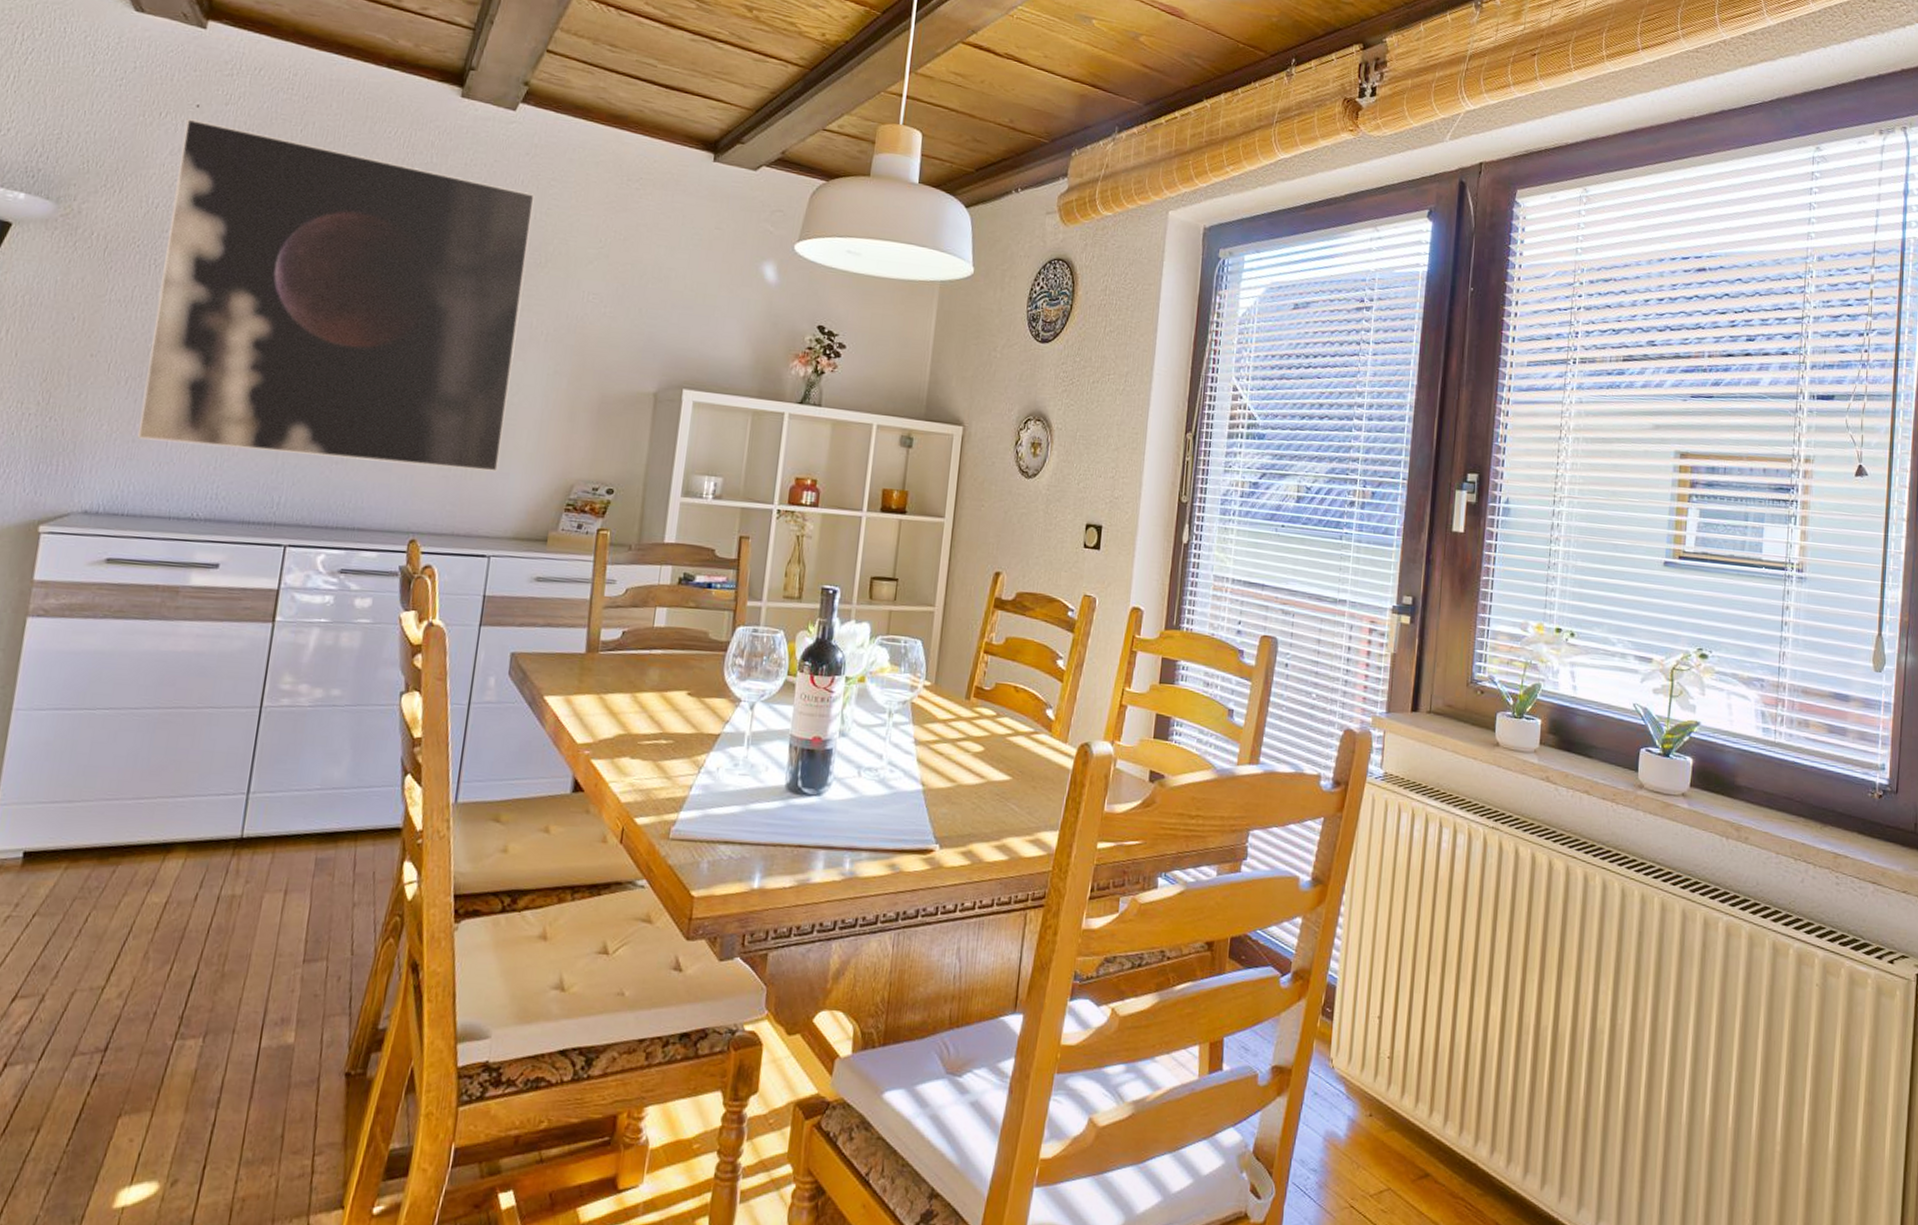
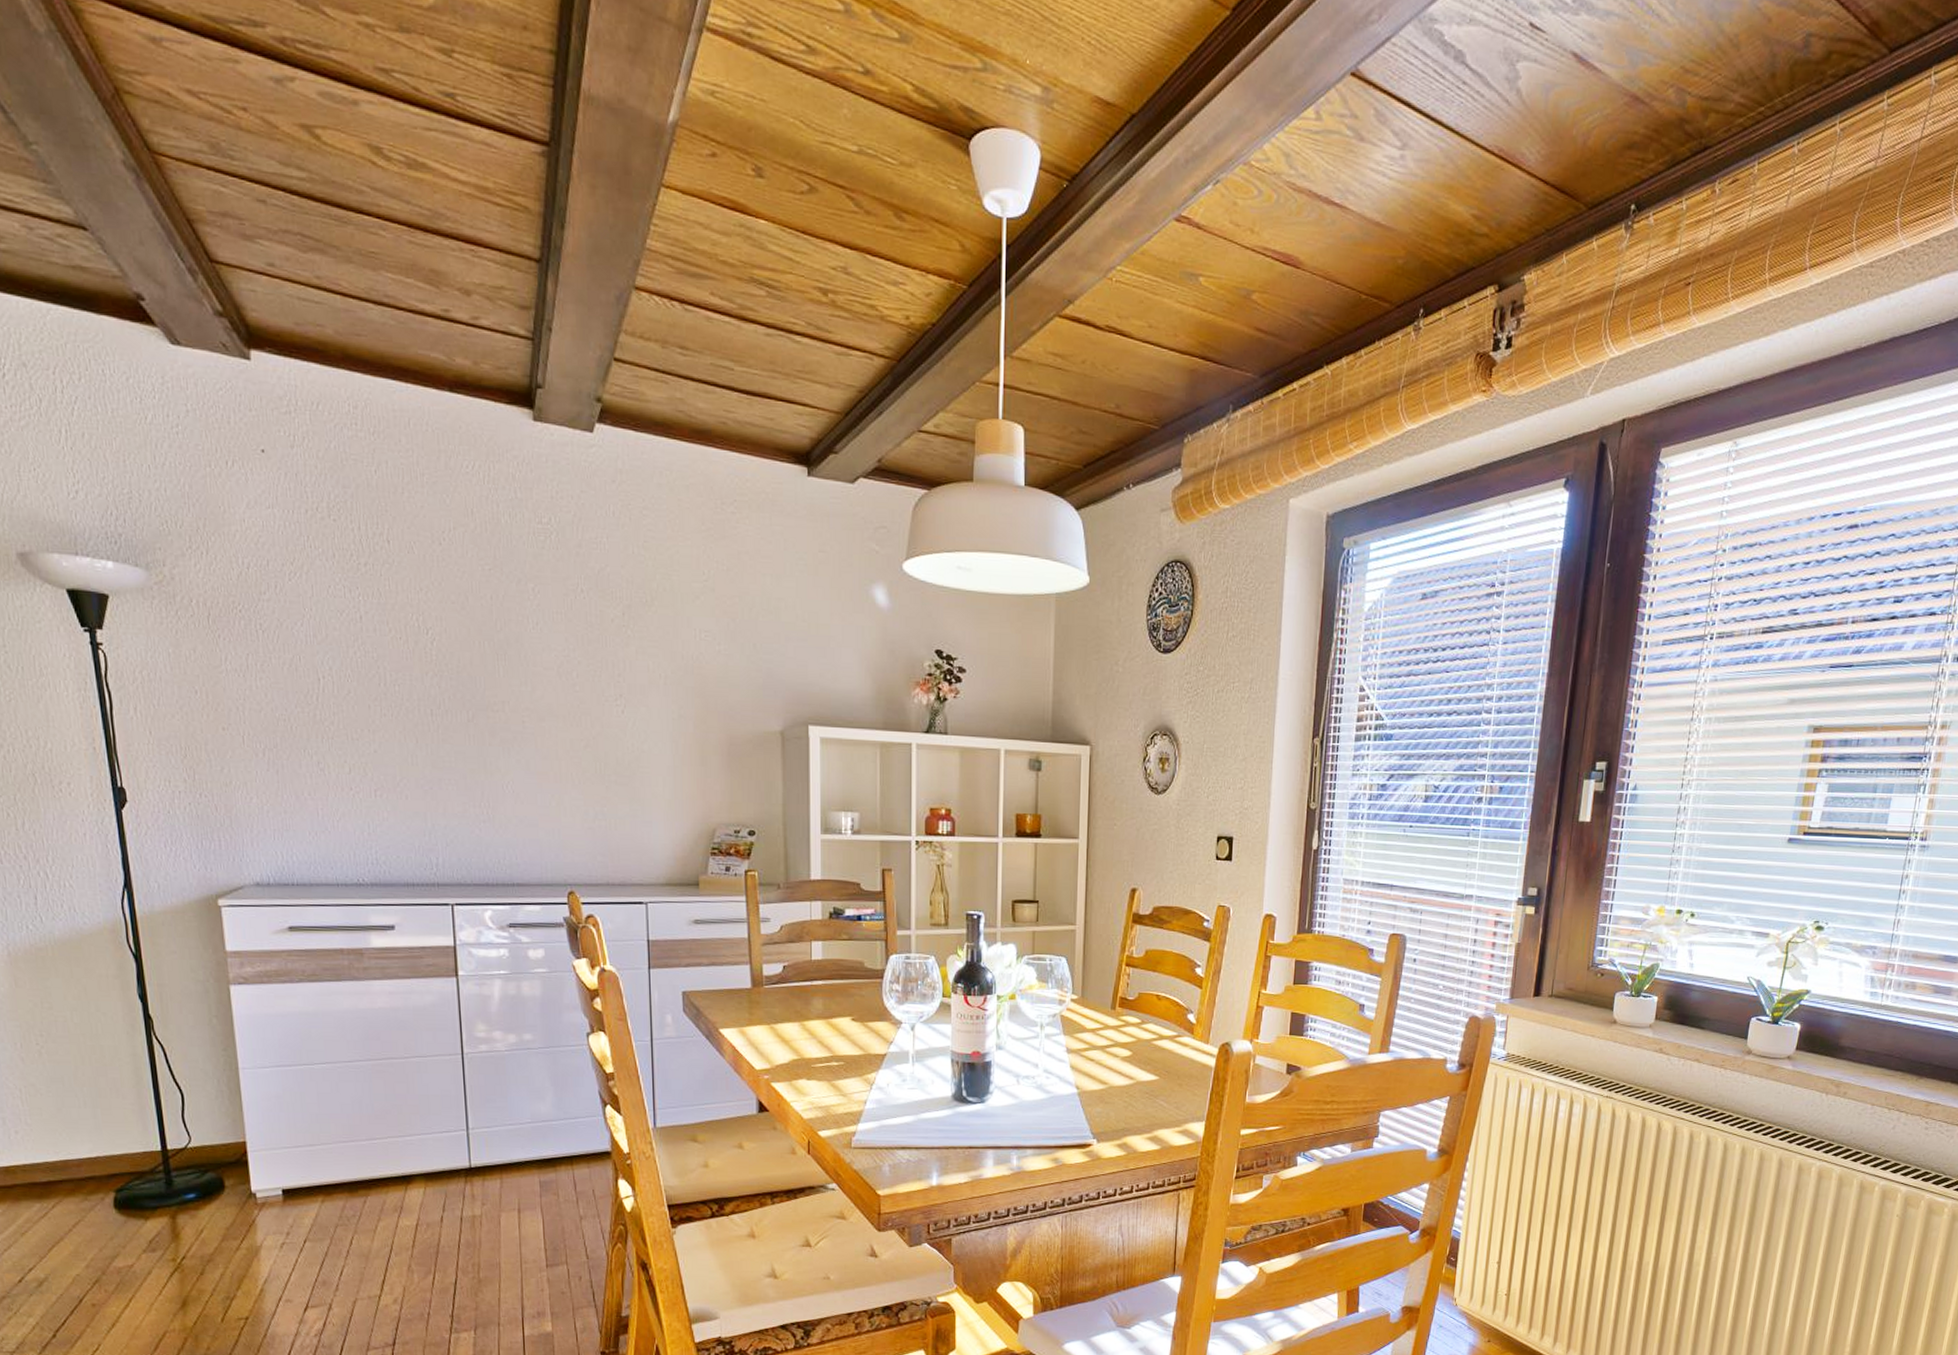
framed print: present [137,119,535,472] -> none [254,466,640,820]

